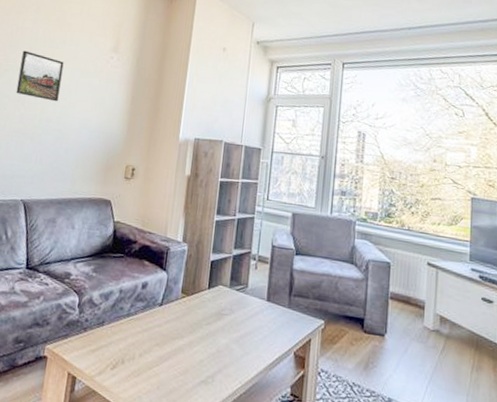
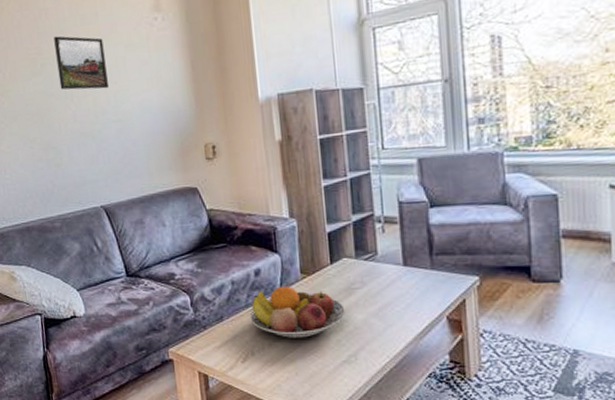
fruit bowl: none [128,301,212,354] -> present [249,286,346,338]

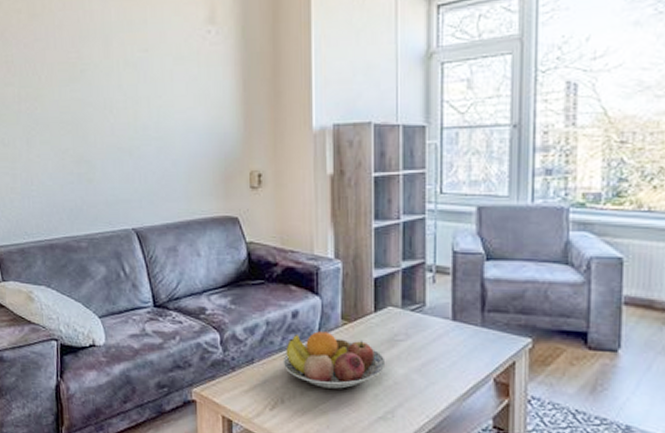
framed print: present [54,36,109,90] -> none [97,41,152,103]

